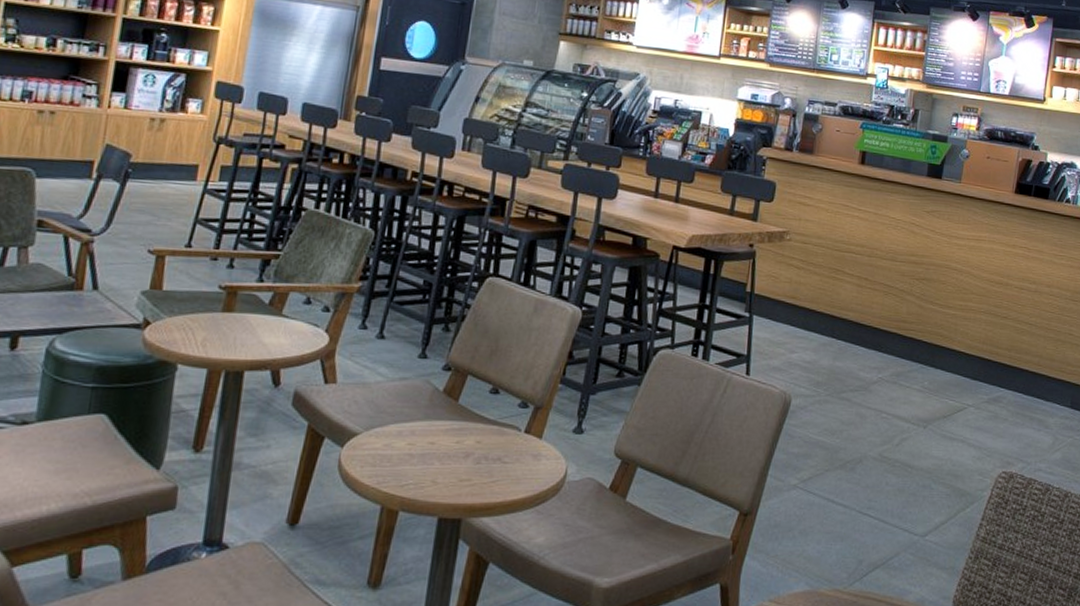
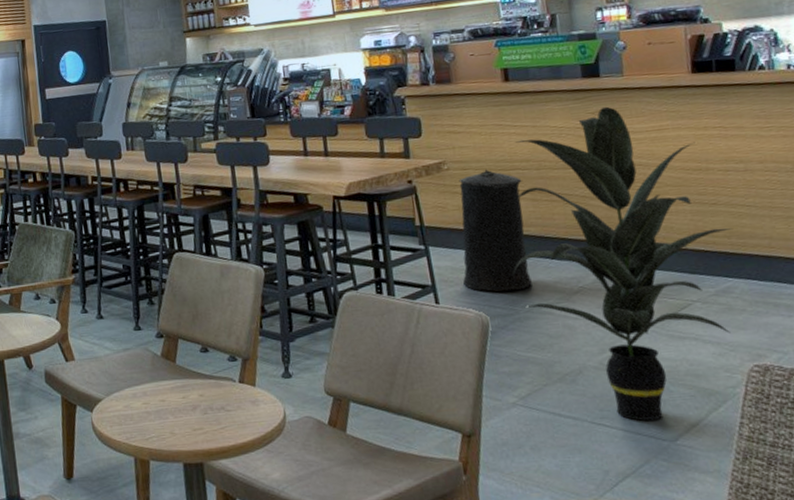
trash can: none [777,247,853,373] -> present [458,169,532,292]
indoor plant: none [822,208,1015,516] -> present [511,106,733,422]

